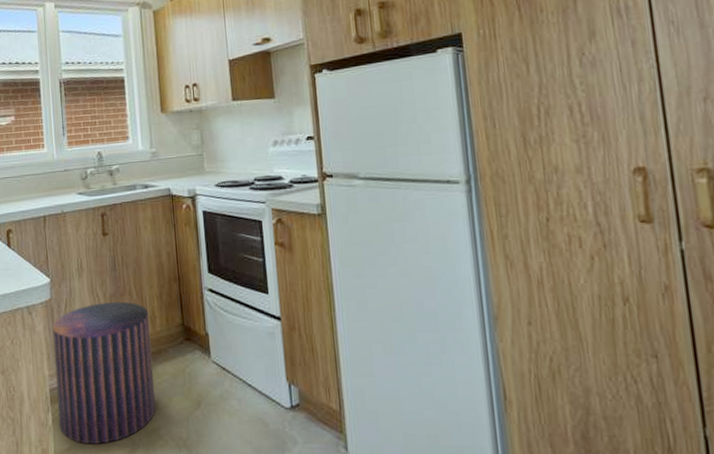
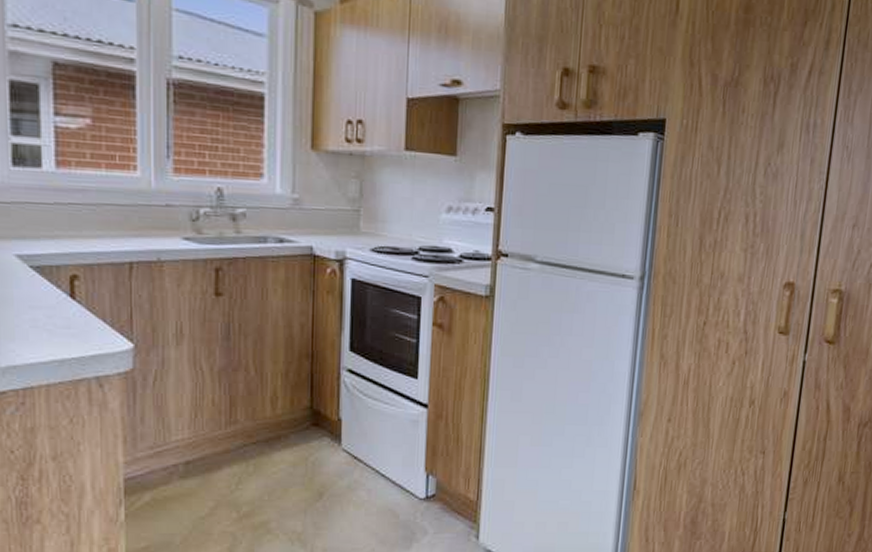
stool: present [52,301,156,444] -> none [133,377,269,540]

